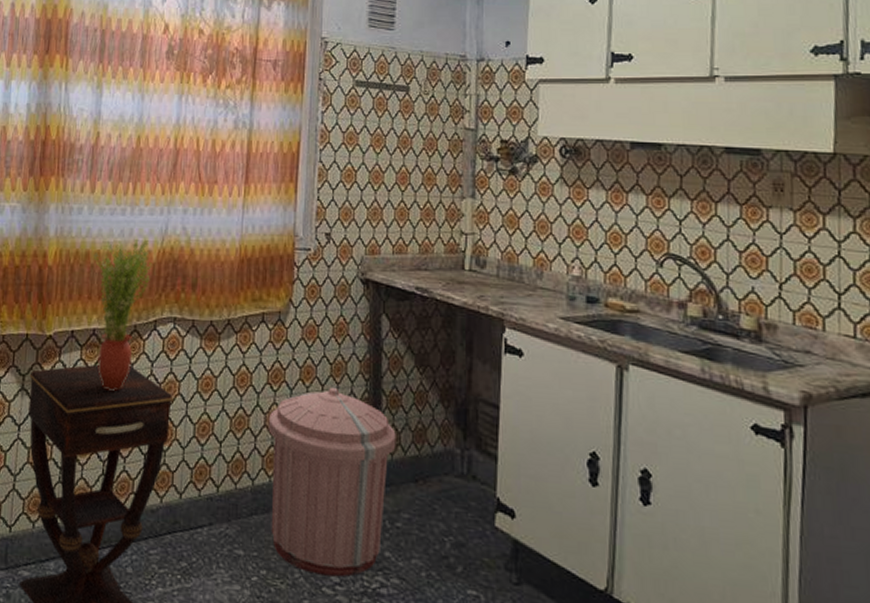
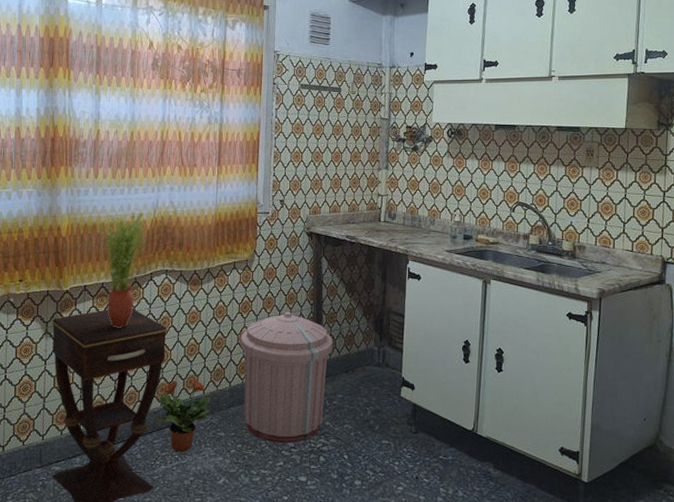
potted plant: none [150,469,226,572] -> present [153,379,210,452]

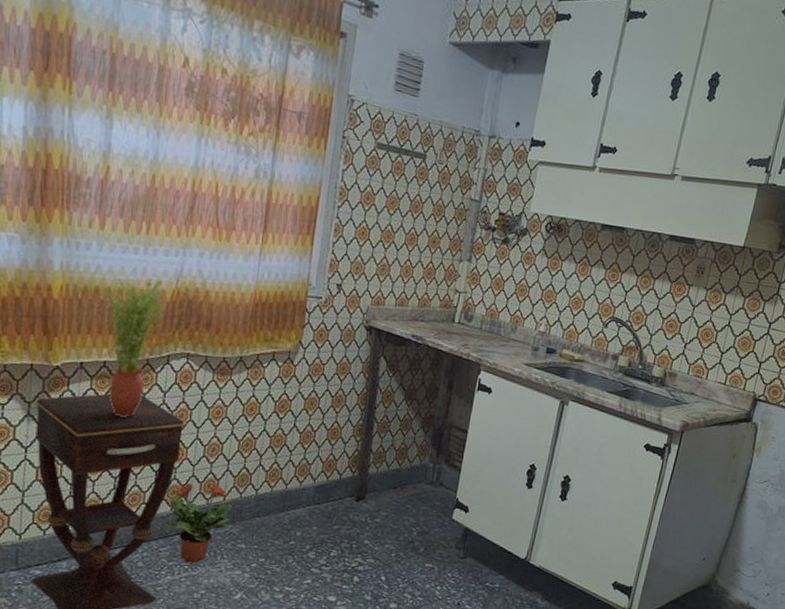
trash can: present [240,311,333,443] -> none [270,415,383,560]

